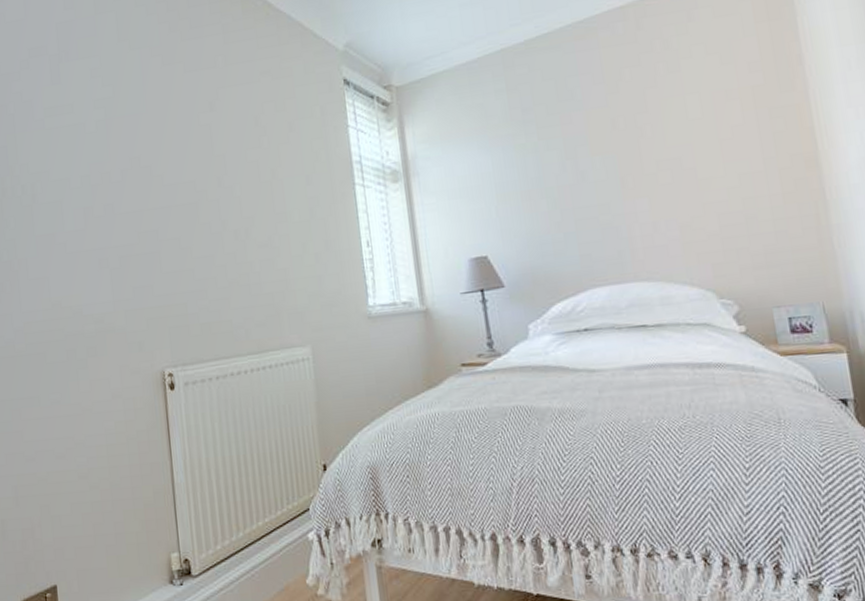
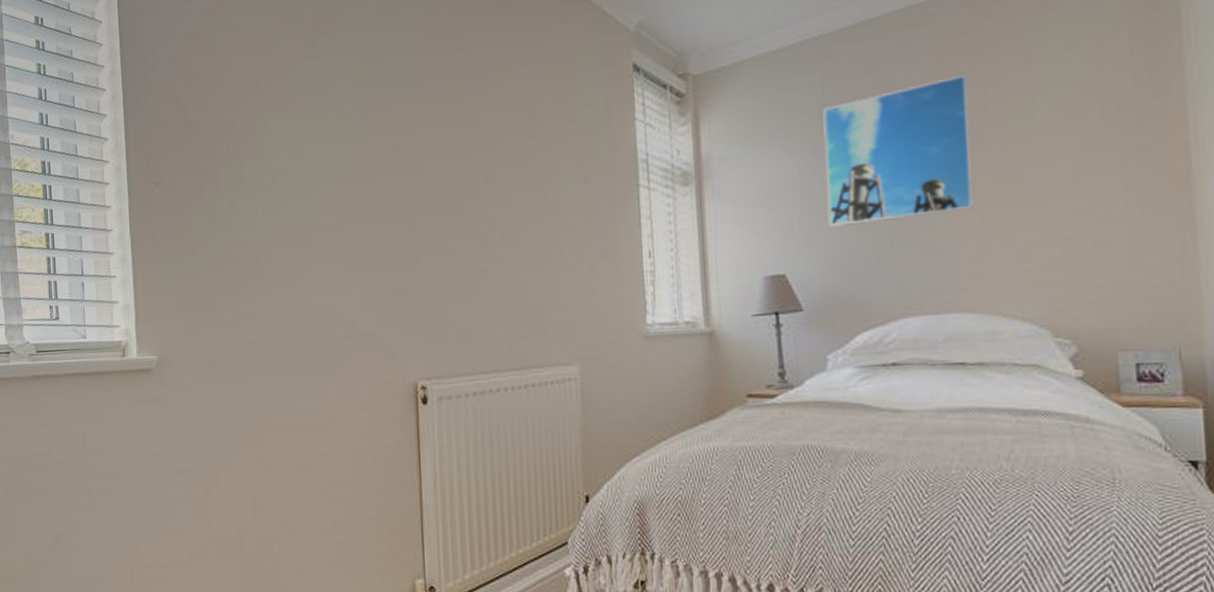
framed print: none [509,79,642,213] -> present [823,75,973,227]

